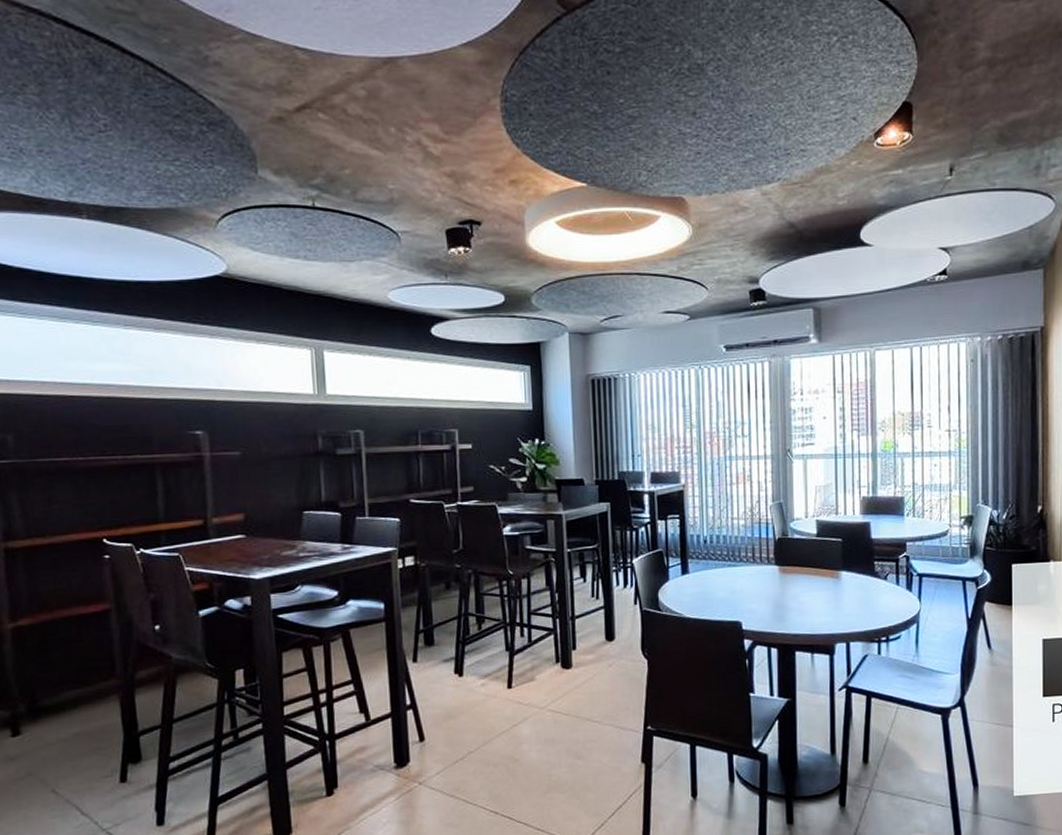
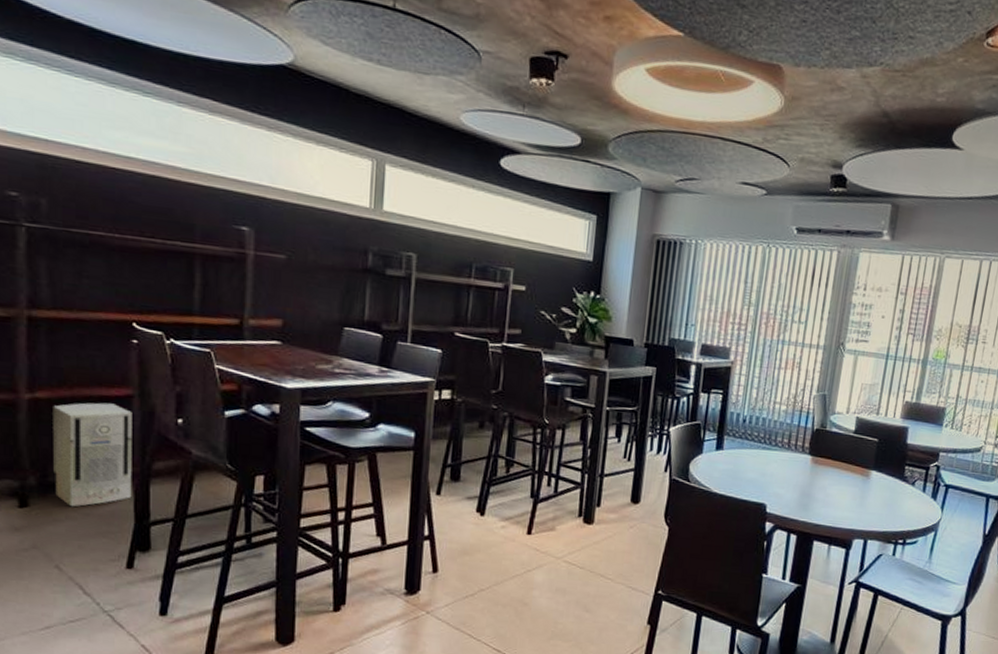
air purifier: none [35,620,119,729] -> present [53,402,132,507]

